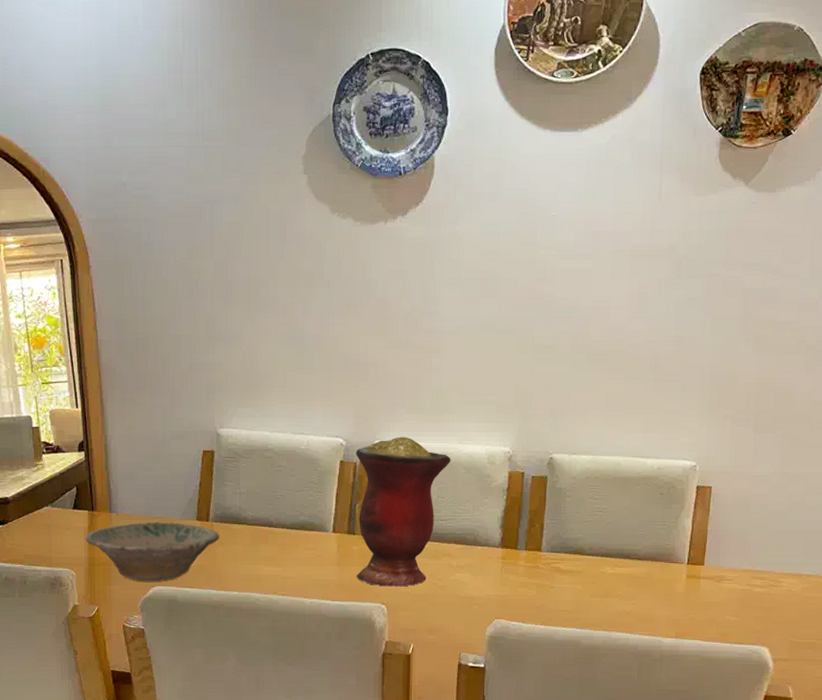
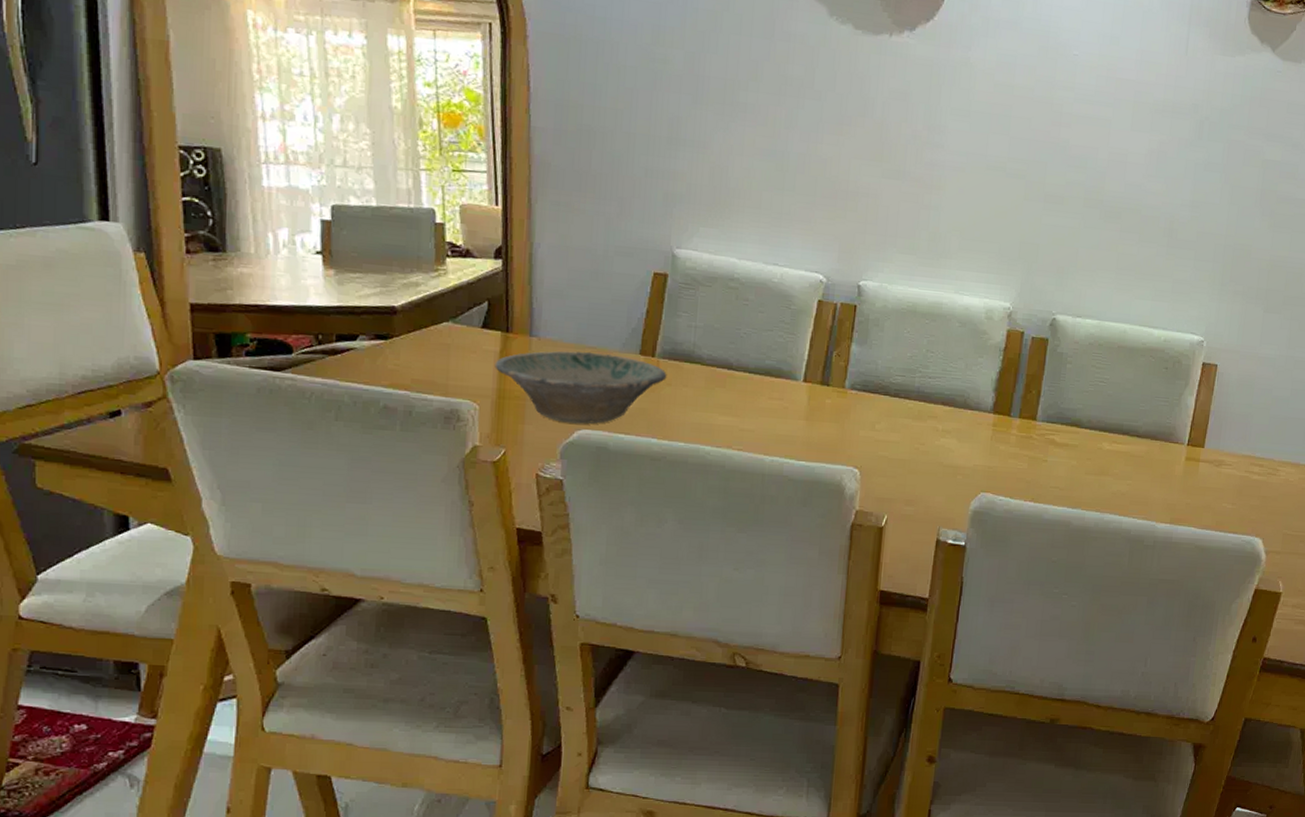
vase: present [356,436,451,587] -> none [827,279,945,450]

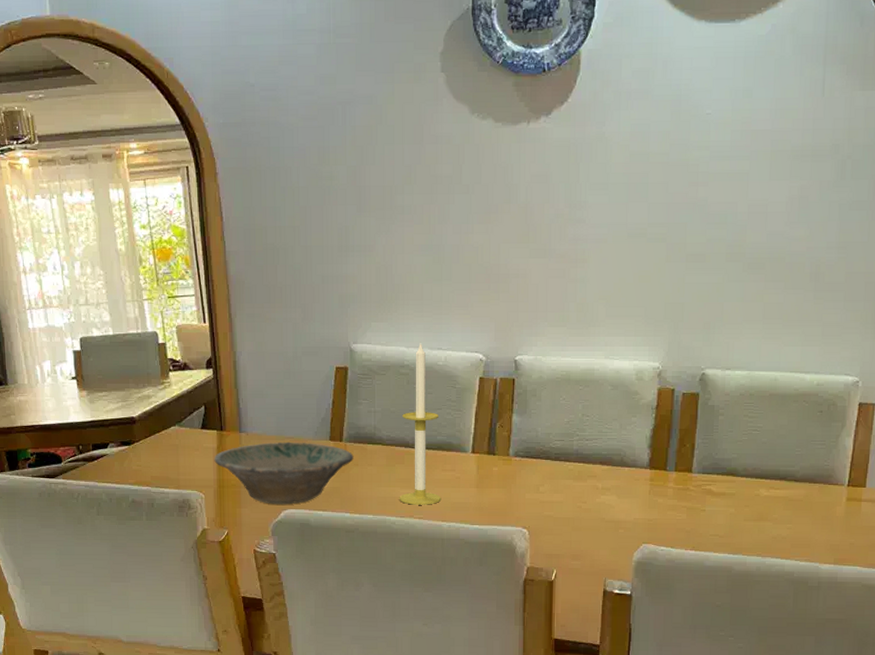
candle: none [716,254,769,436] -> present [399,342,442,505]

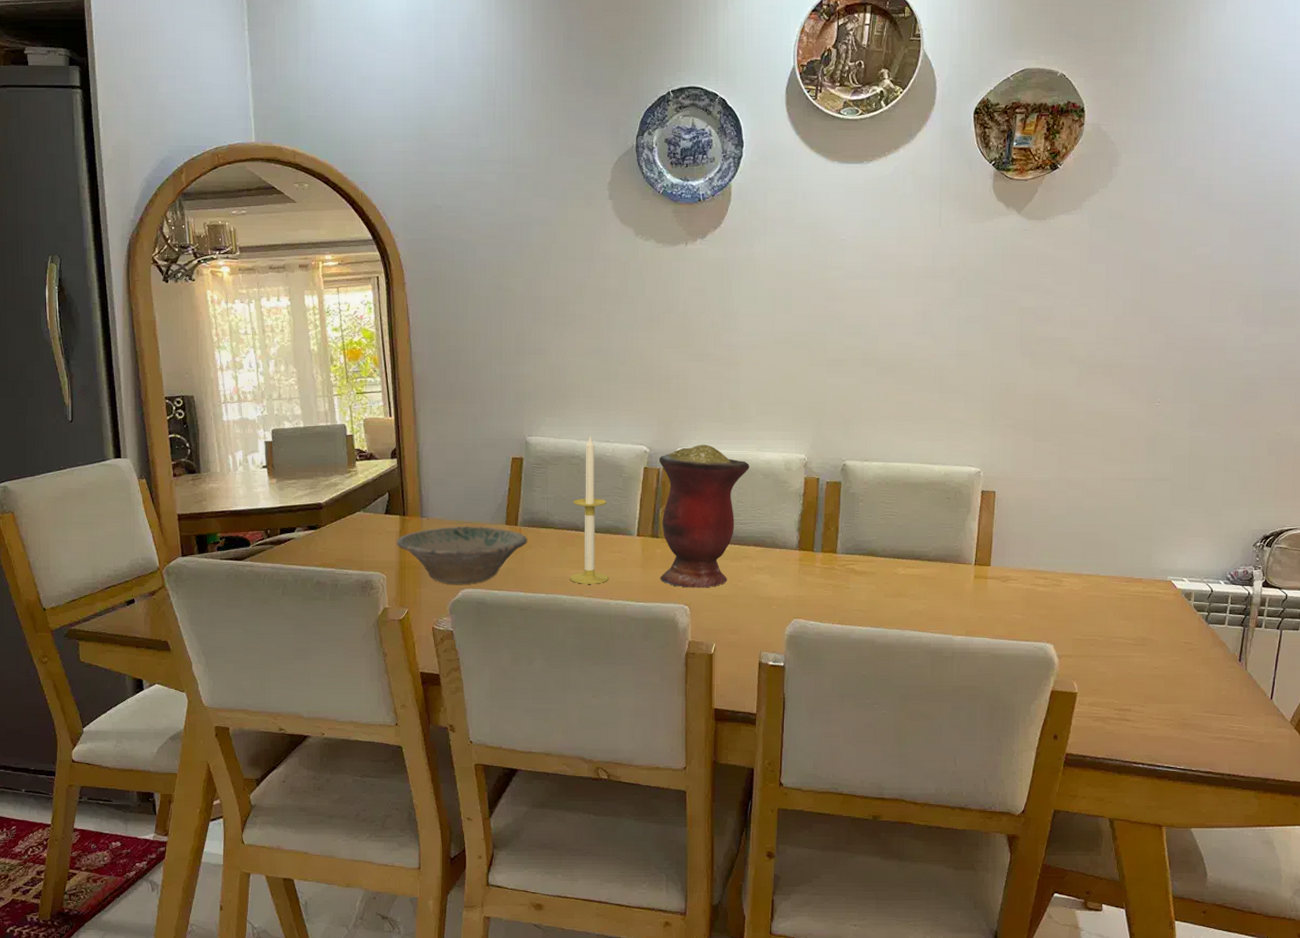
vase: none [496,351,597,510] -> present [659,444,750,588]

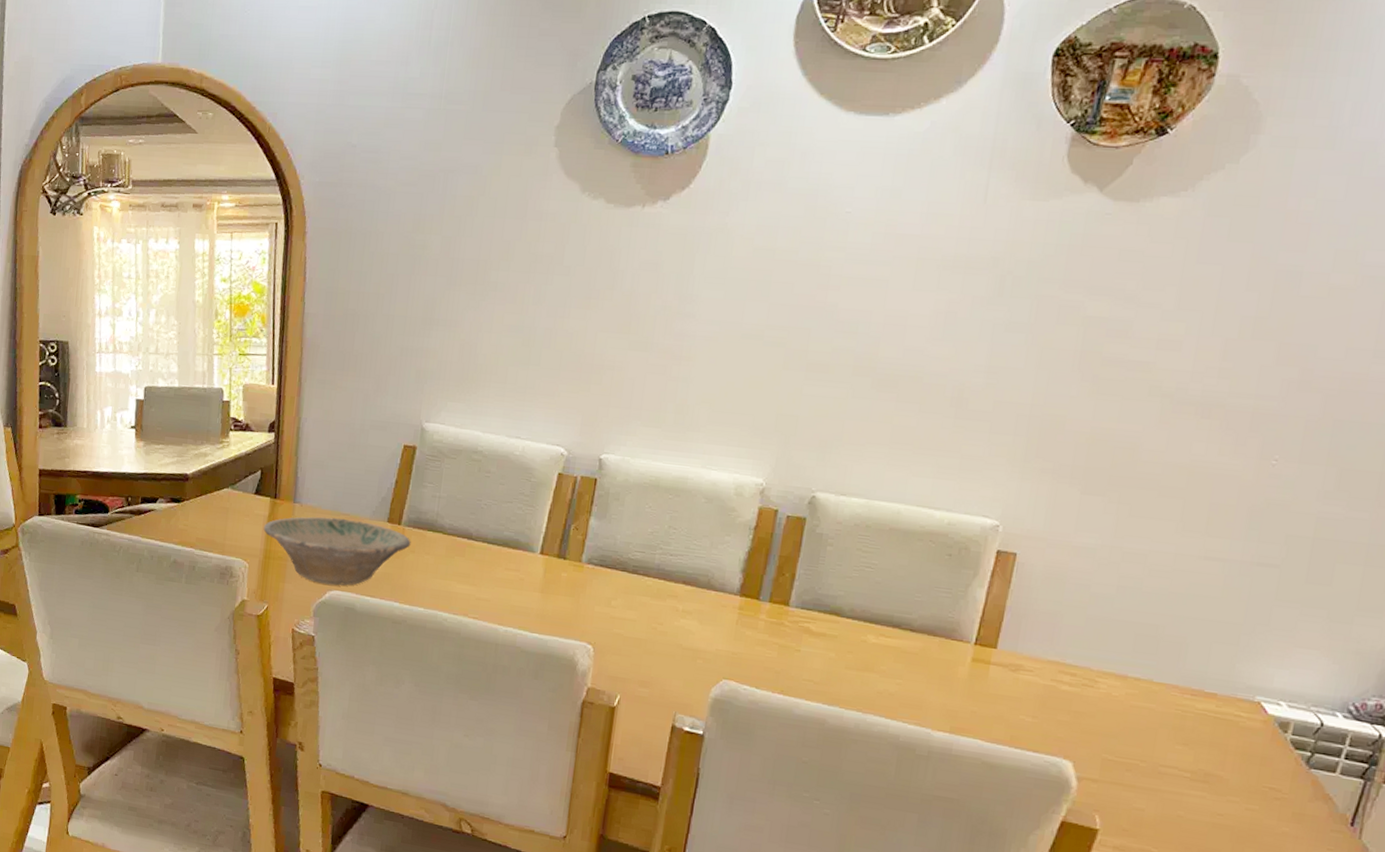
candle: present [570,435,609,584] -> none [454,428,508,605]
vase: present [659,444,750,588] -> none [561,452,690,627]

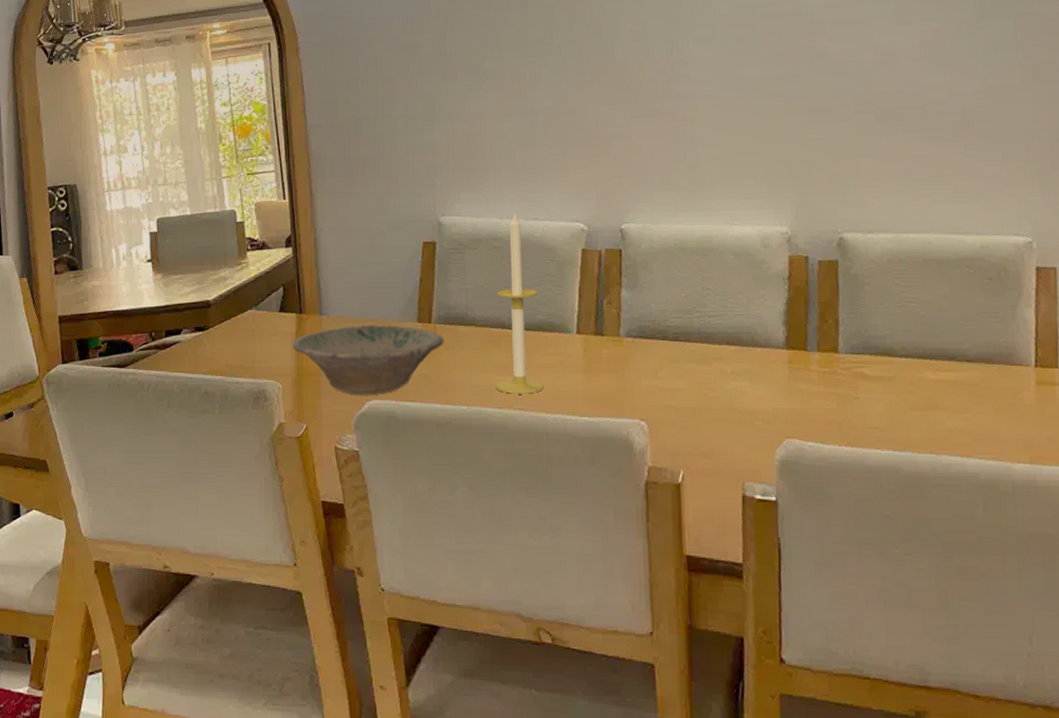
candle: none [454,428,508,605] -> present [496,212,544,394]

